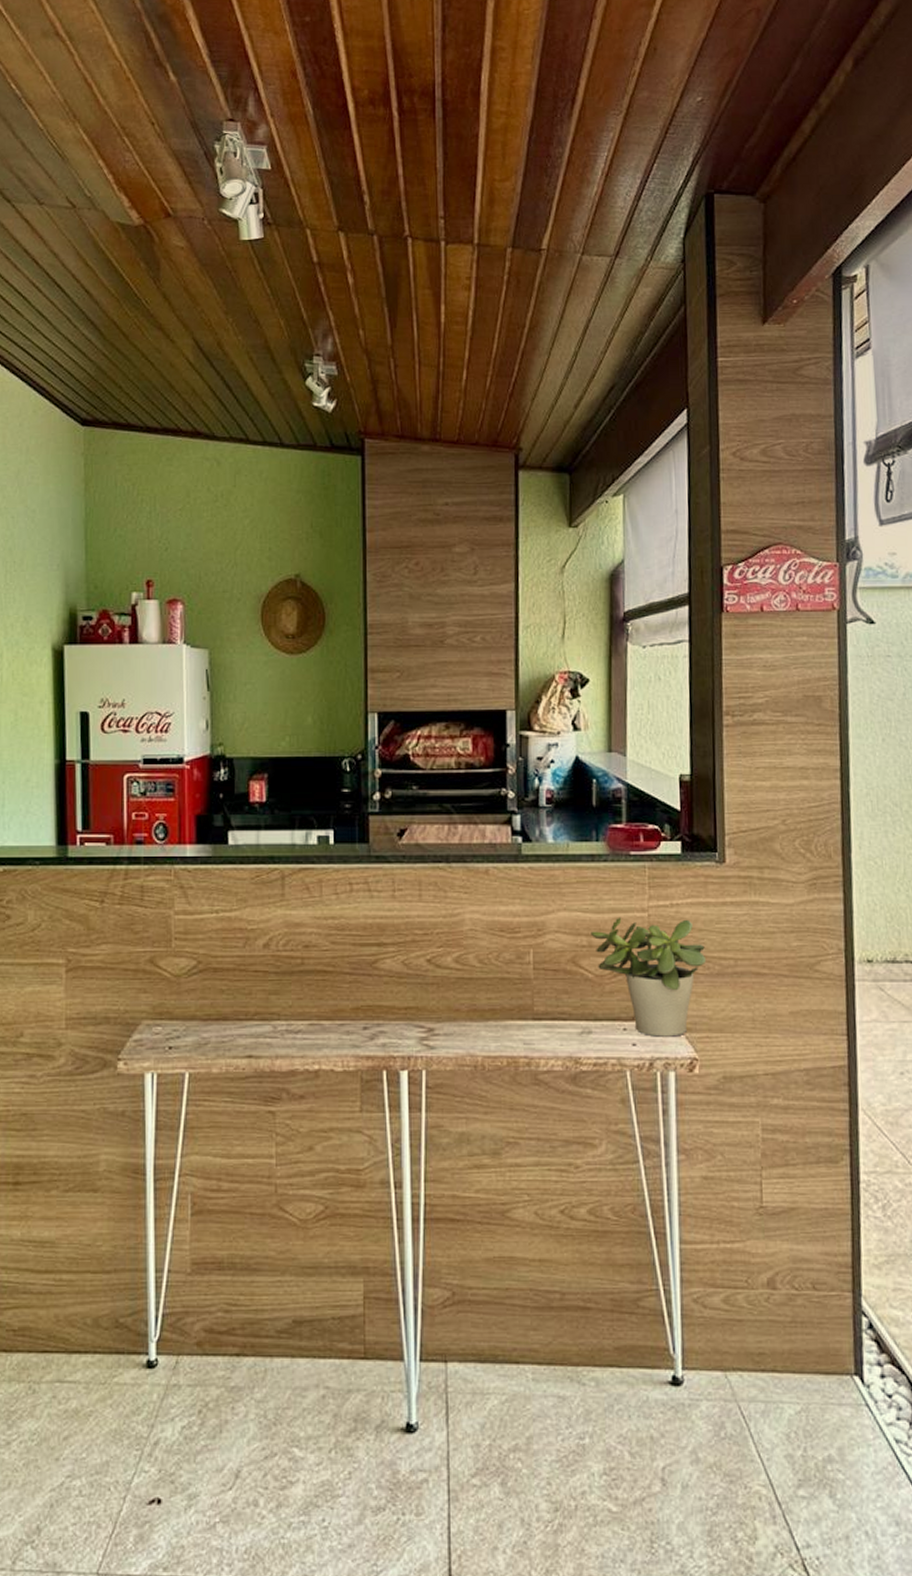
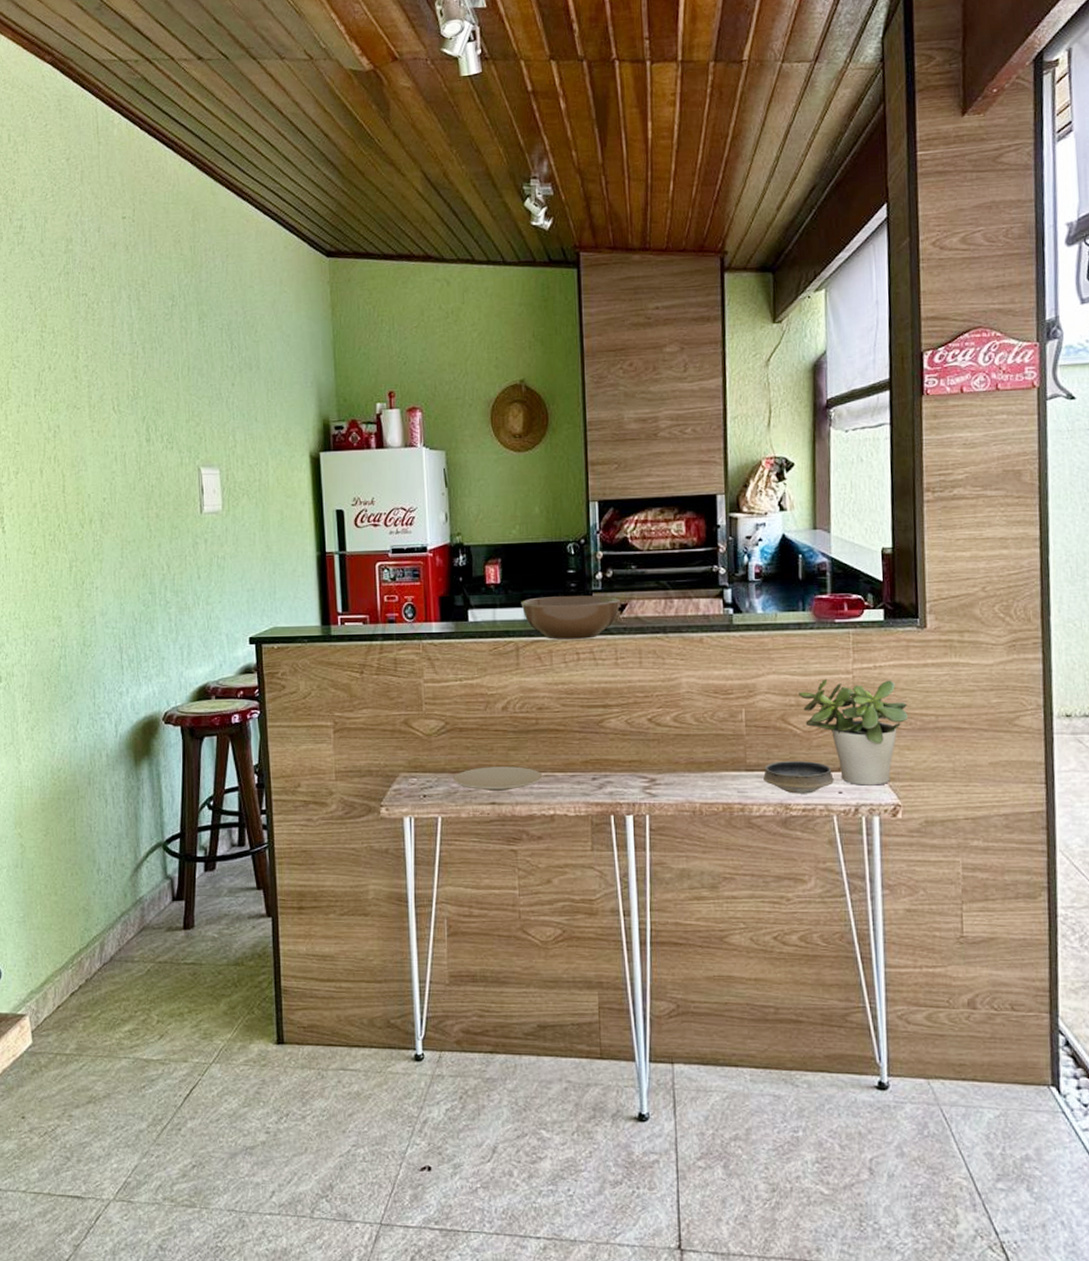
plate: none [205,1013,307,1043] -> present [453,766,543,792]
bowl: none [288,818,399,869] -> present [521,595,620,640]
ashtray: none [552,1009,627,1046] -> present [763,761,834,794]

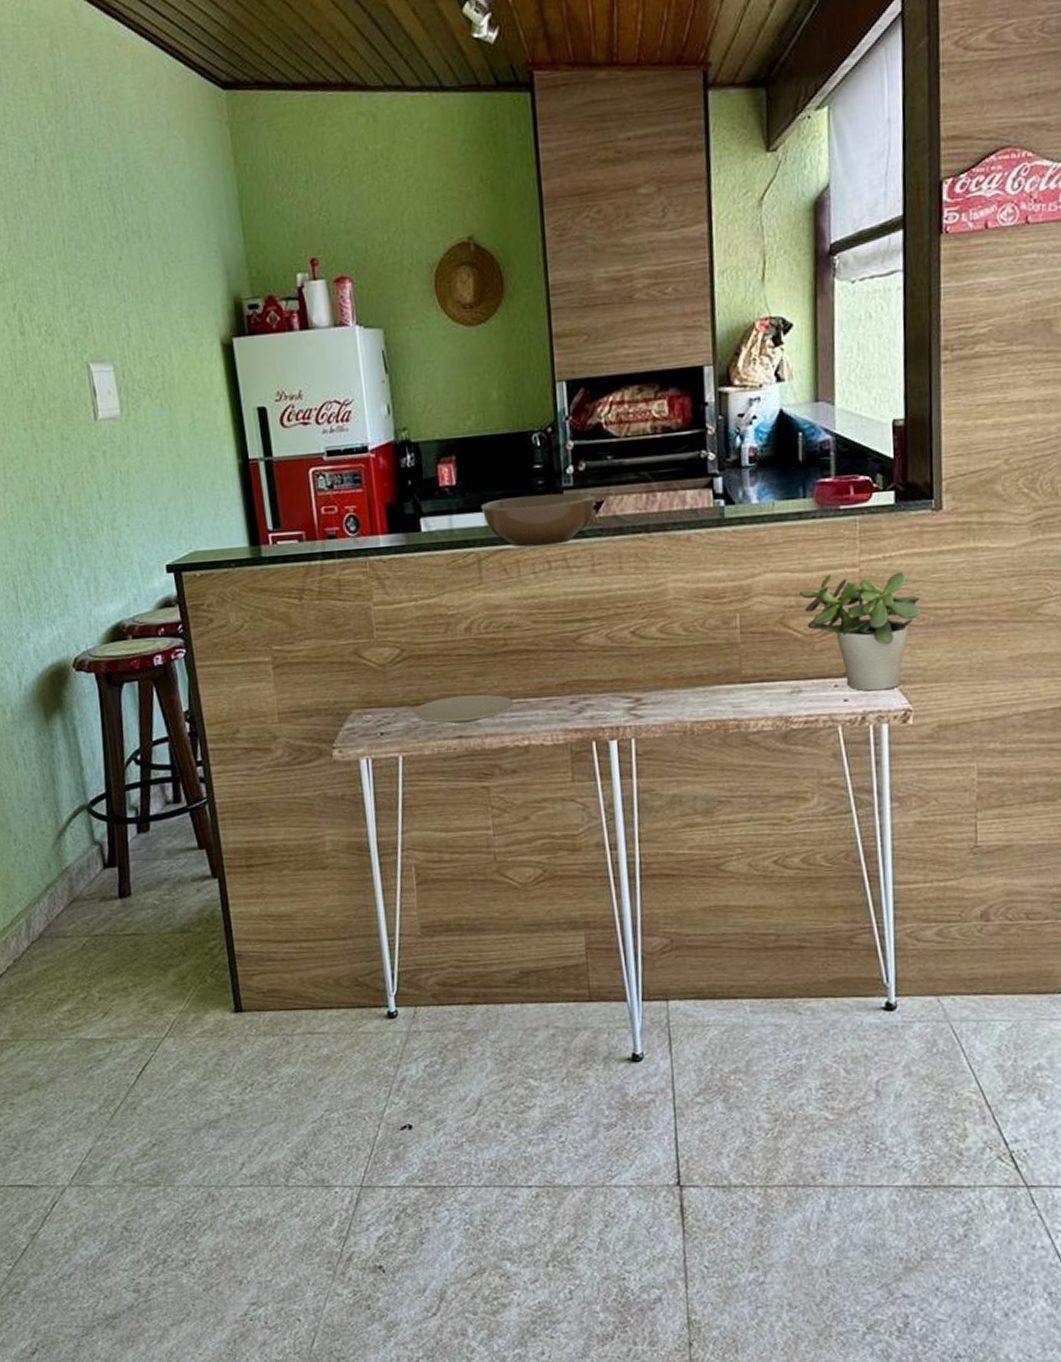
ashtray: present [763,761,834,794] -> none [761,668,839,705]

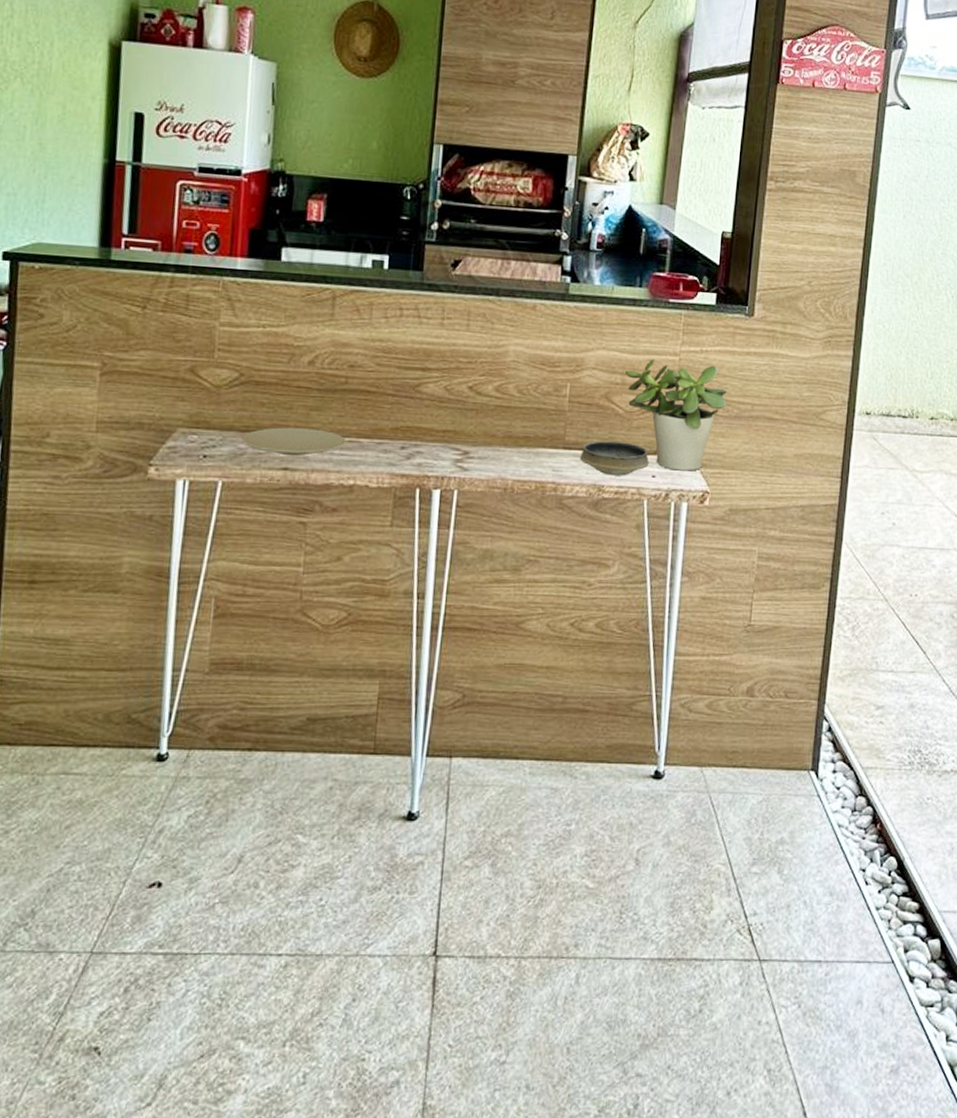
bowl: present [481,492,595,548] -> none [344,242,454,295]
ashtray: none [761,668,839,705] -> present [580,441,649,476]

